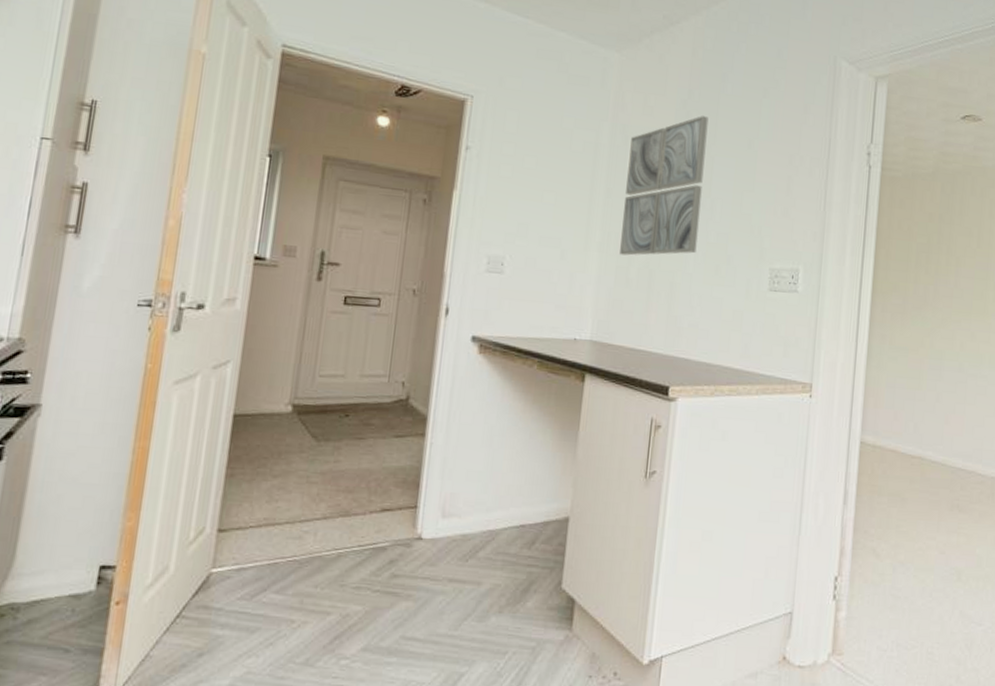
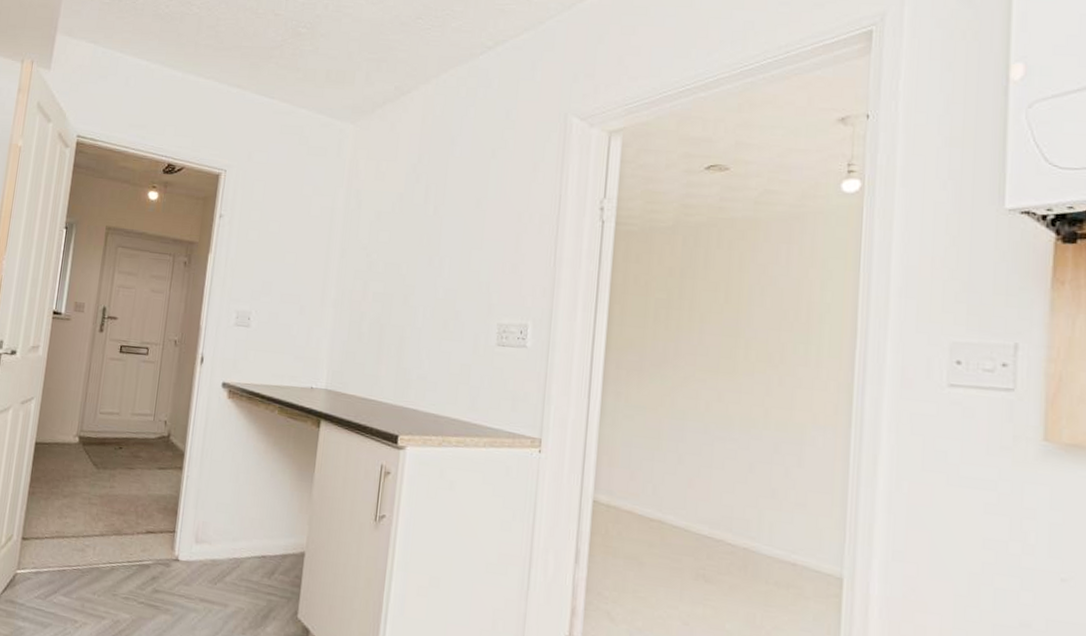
wall art: present [620,116,709,256] -> none [353,178,438,311]

